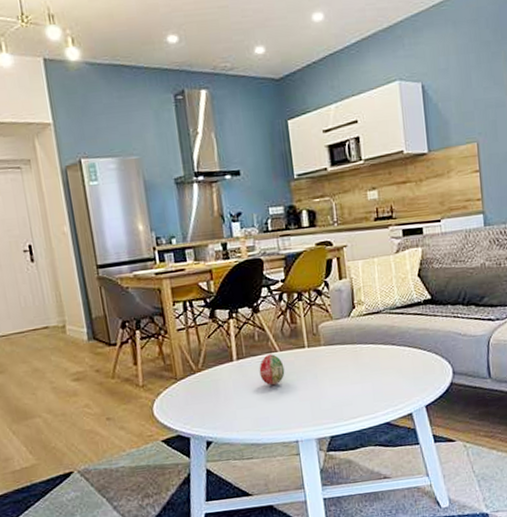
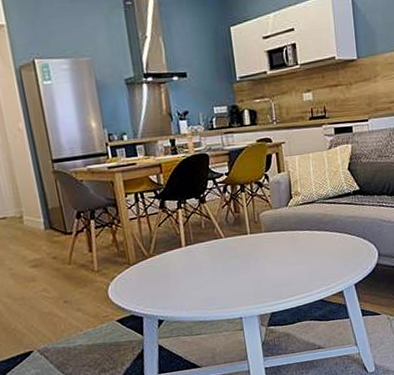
decorative egg: present [259,354,285,386] -> none [206,240,230,269]

